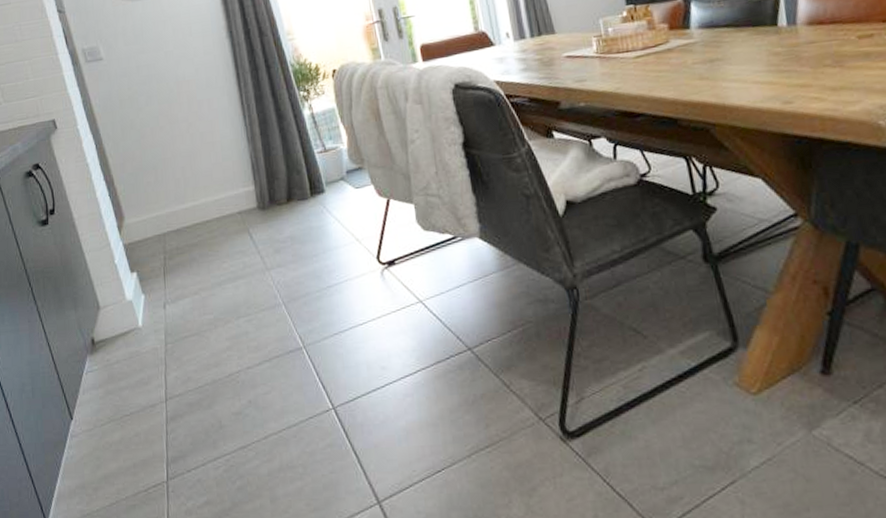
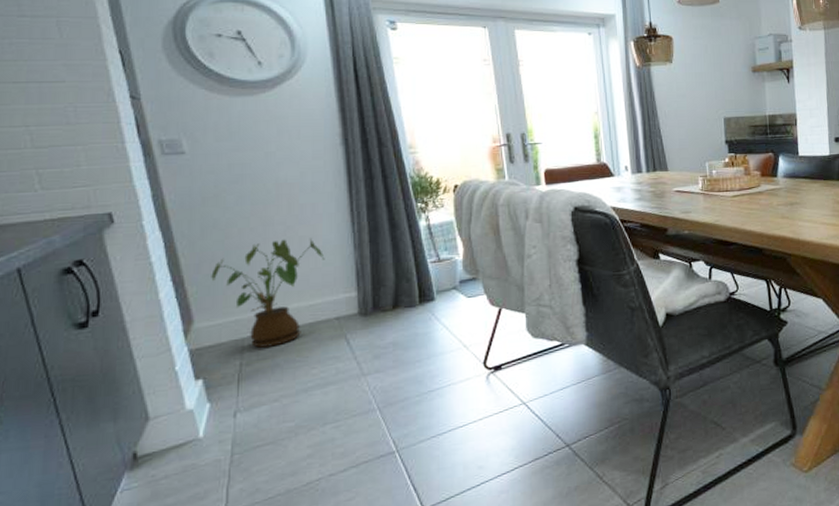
house plant: none [133,133,224,242] -> present [211,238,325,348]

